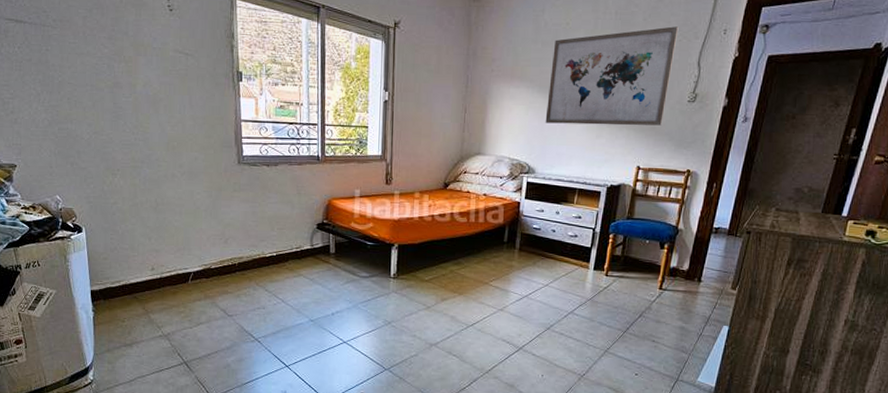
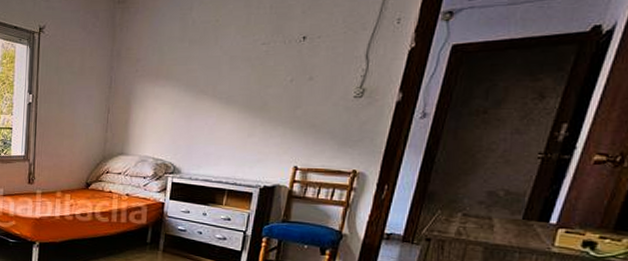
wall art: present [545,26,679,126] -> none [192,18,343,124]

